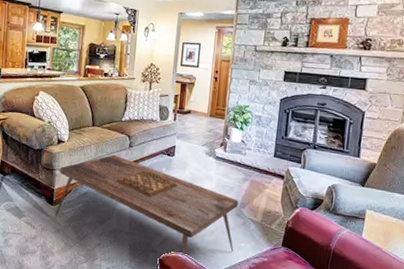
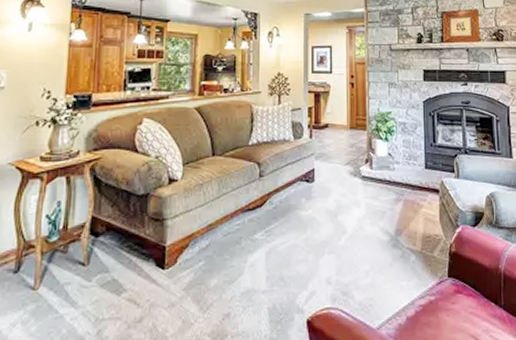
coffee table: present [55,155,239,256] -> none [168,190,395,311]

